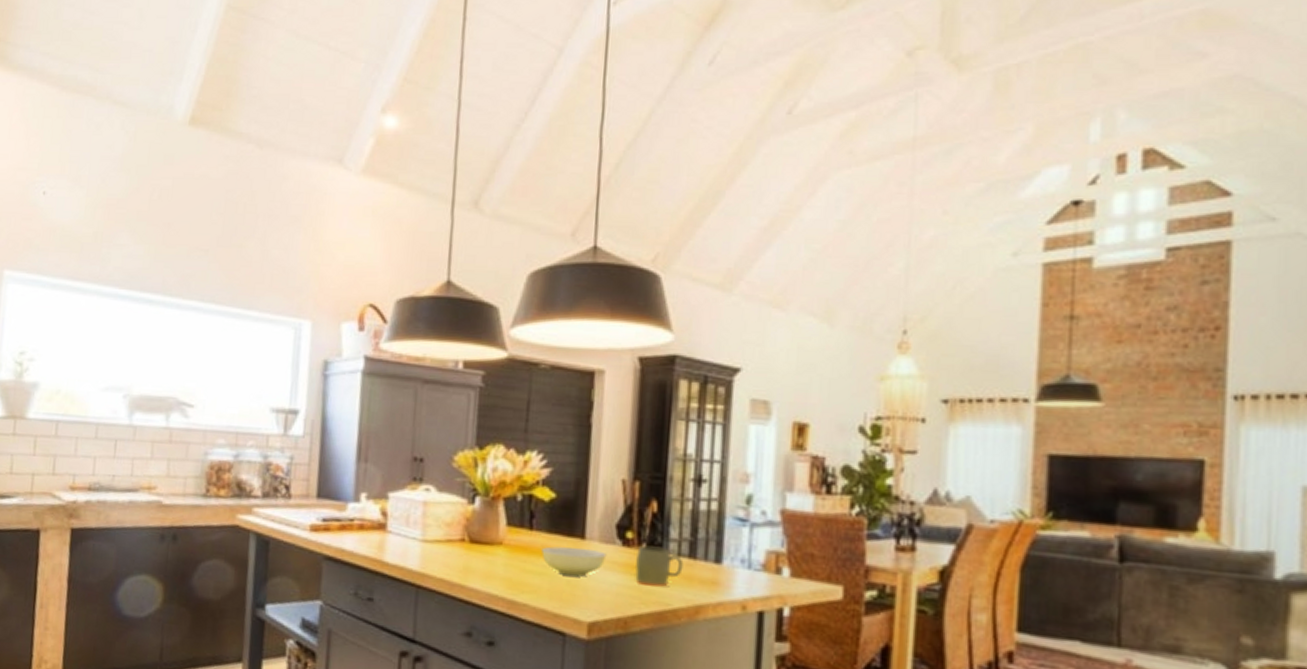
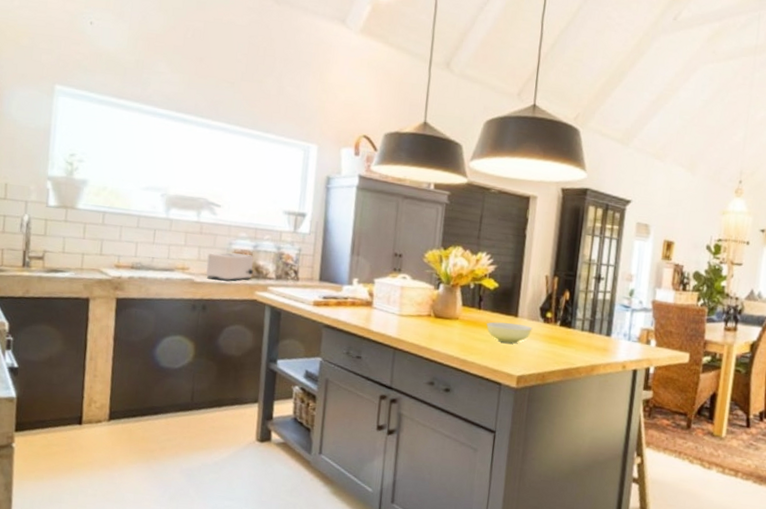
toaster: none [177,465,234,503] -> present [206,252,253,282]
mug: present [634,545,684,587] -> none [551,323,585,352]

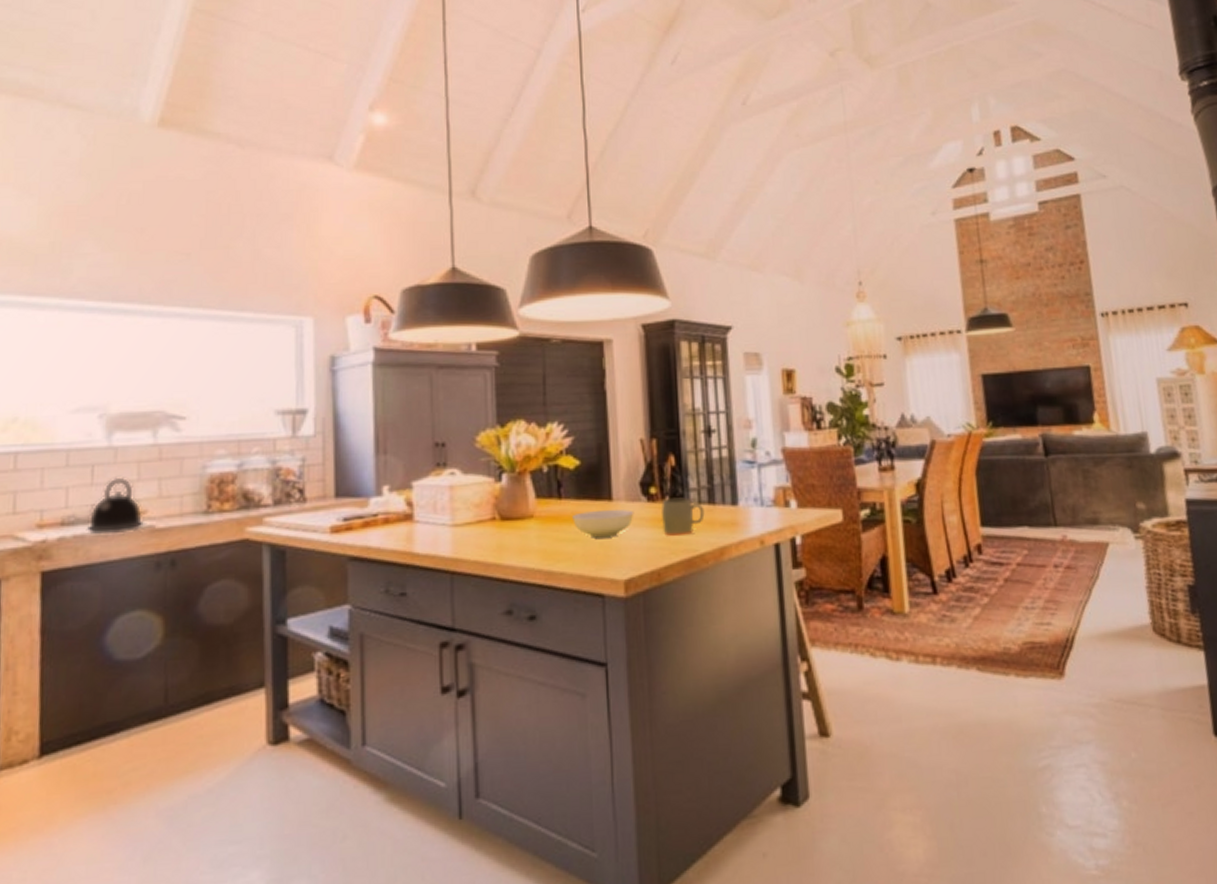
kettle: none [149,240,186,281] -> present [87,477,144,535]
toaster: present [206,252,253,282] -> none [171,477,240,523]
mug: none [551,323,585,352] -> present [661,497,705,536]

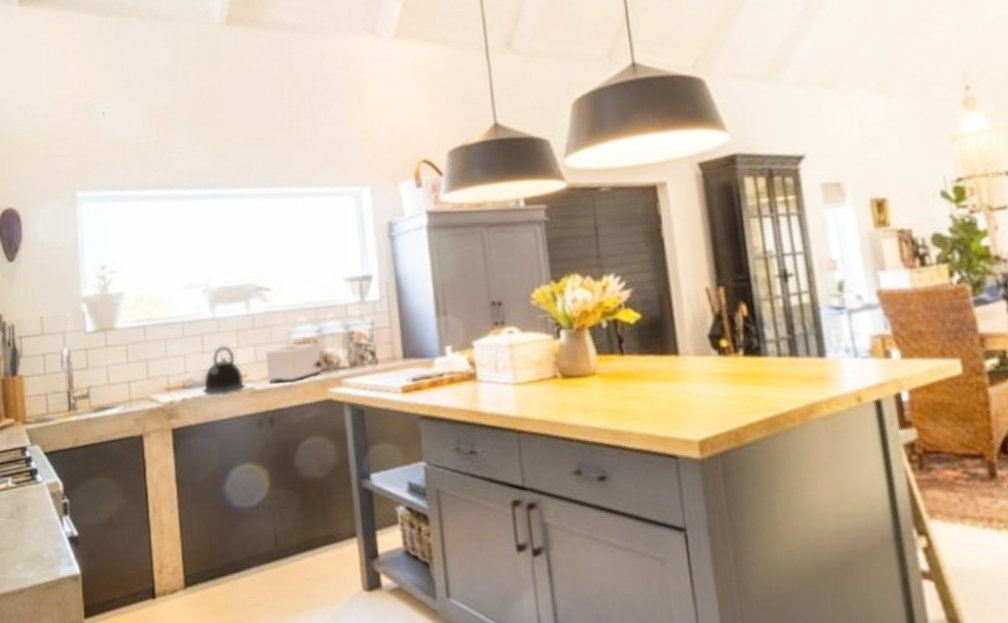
toaster: none [171,477,240,523] -> present [265,342,322,385]
bowl: present [572,509,634,538] -> none [637,364,705,396]
mug: present [661,497,705,536] -> none [735,350,787,392]

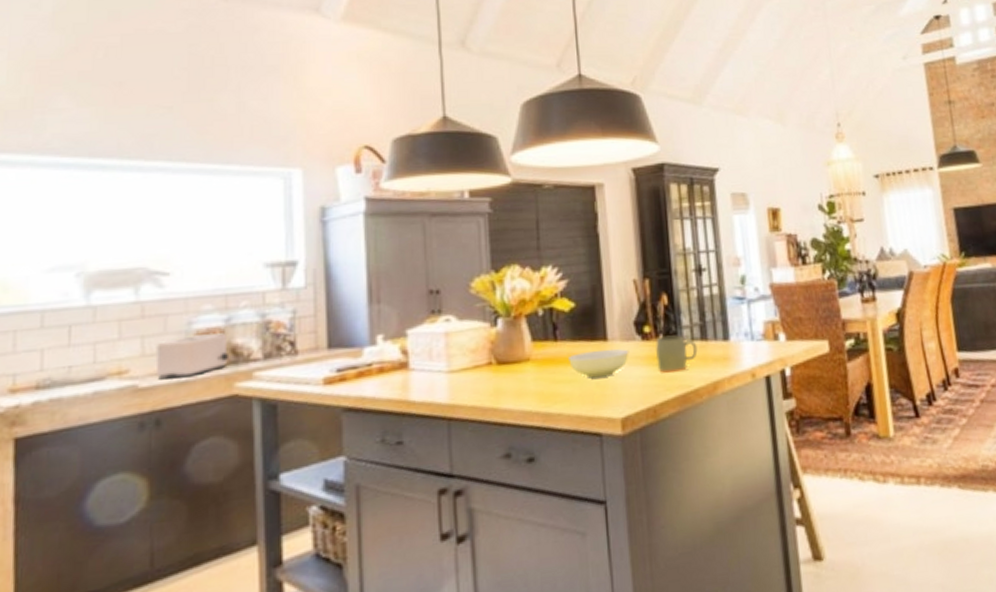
kettle: present [203,344,246,397] -> none [65,336,126,398]
bowl: none [637,364,705,396] -> present [569,349,629,379]
mug: none [735,350,787,392] -> present [655,335,698,373]

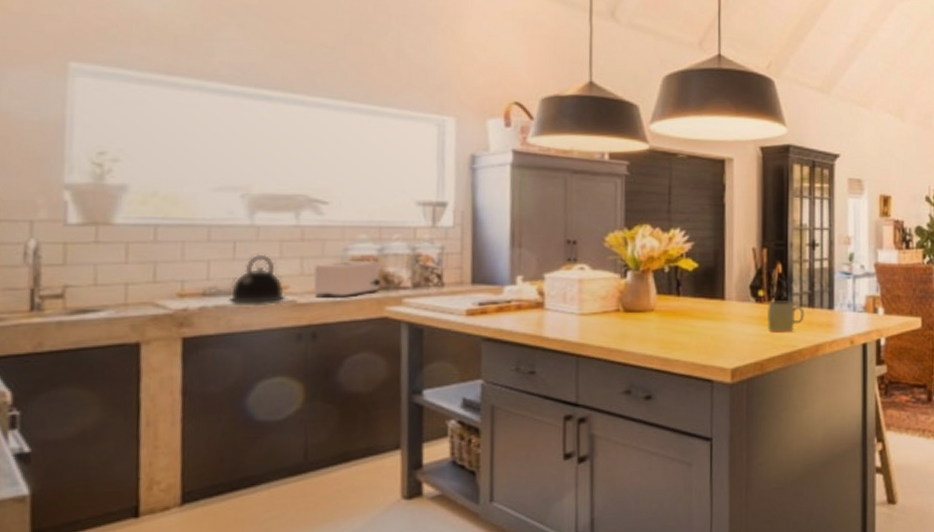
kettle: none [65,336,126,398] -> present [229,254,285,307]
bowl: present [569,349,629,379] -> none [689,307,744,332]

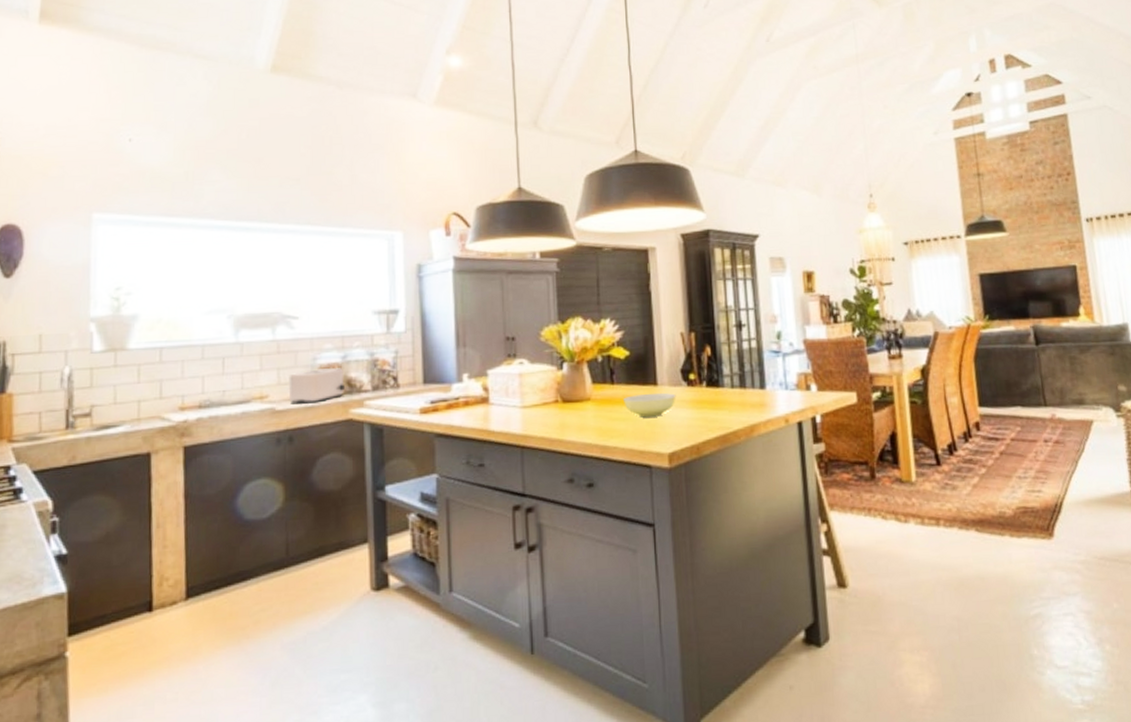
kettle: present [229,254,285,307] -> none [220,367,266,416]
bowl: none [689,307,744,332] -> present [623,393,676,418]
mug: present [766,300,805,333] -> none [699,382,737,415]

